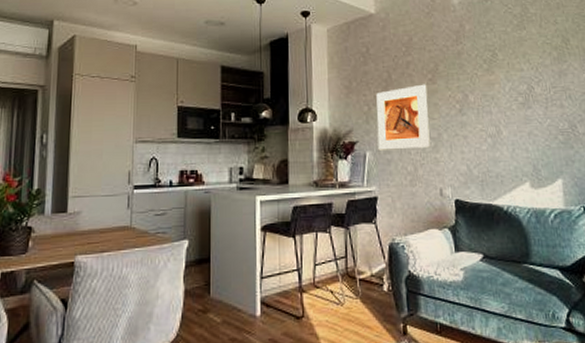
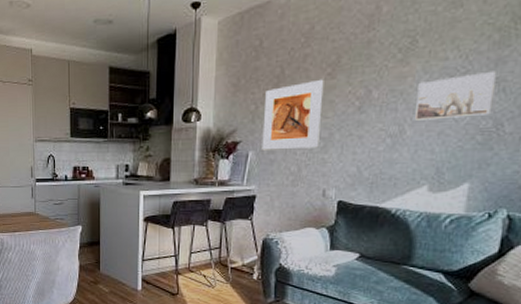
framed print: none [504,81,565,122] -> present [414,71,496,120]

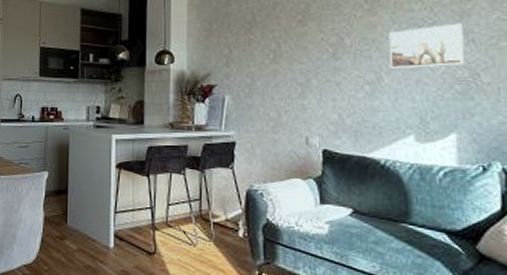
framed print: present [262,79,324,150] -> none [238,26,297,95]

